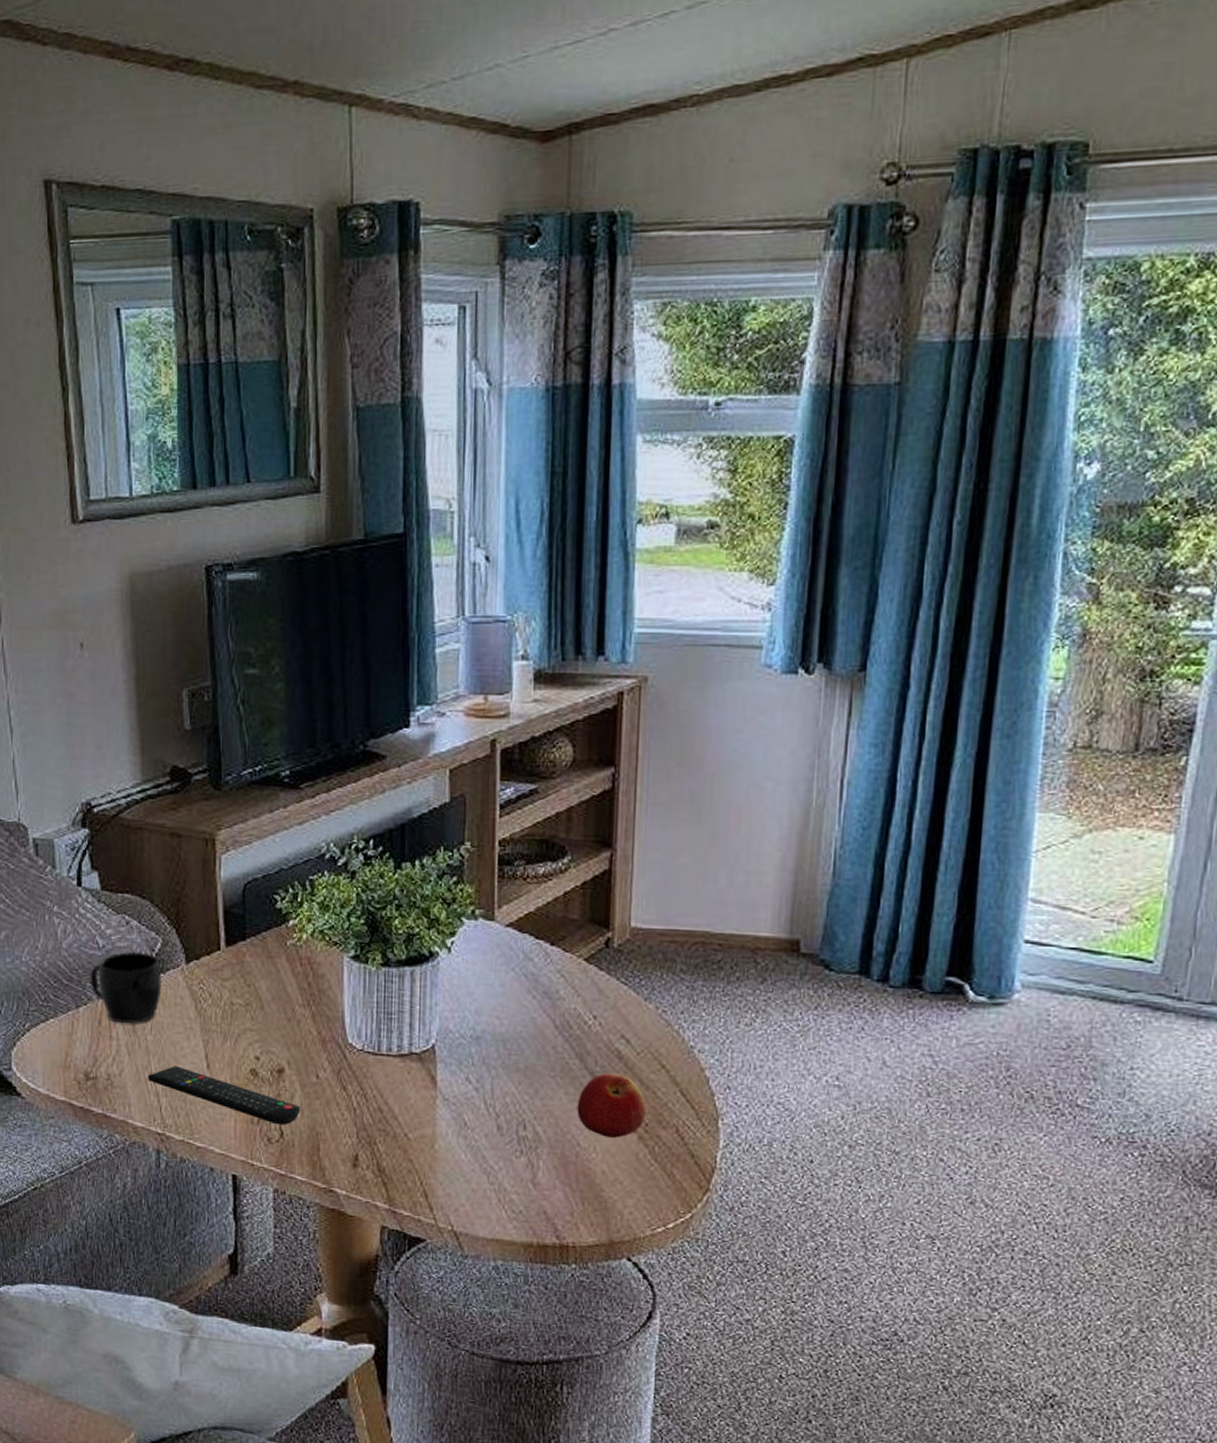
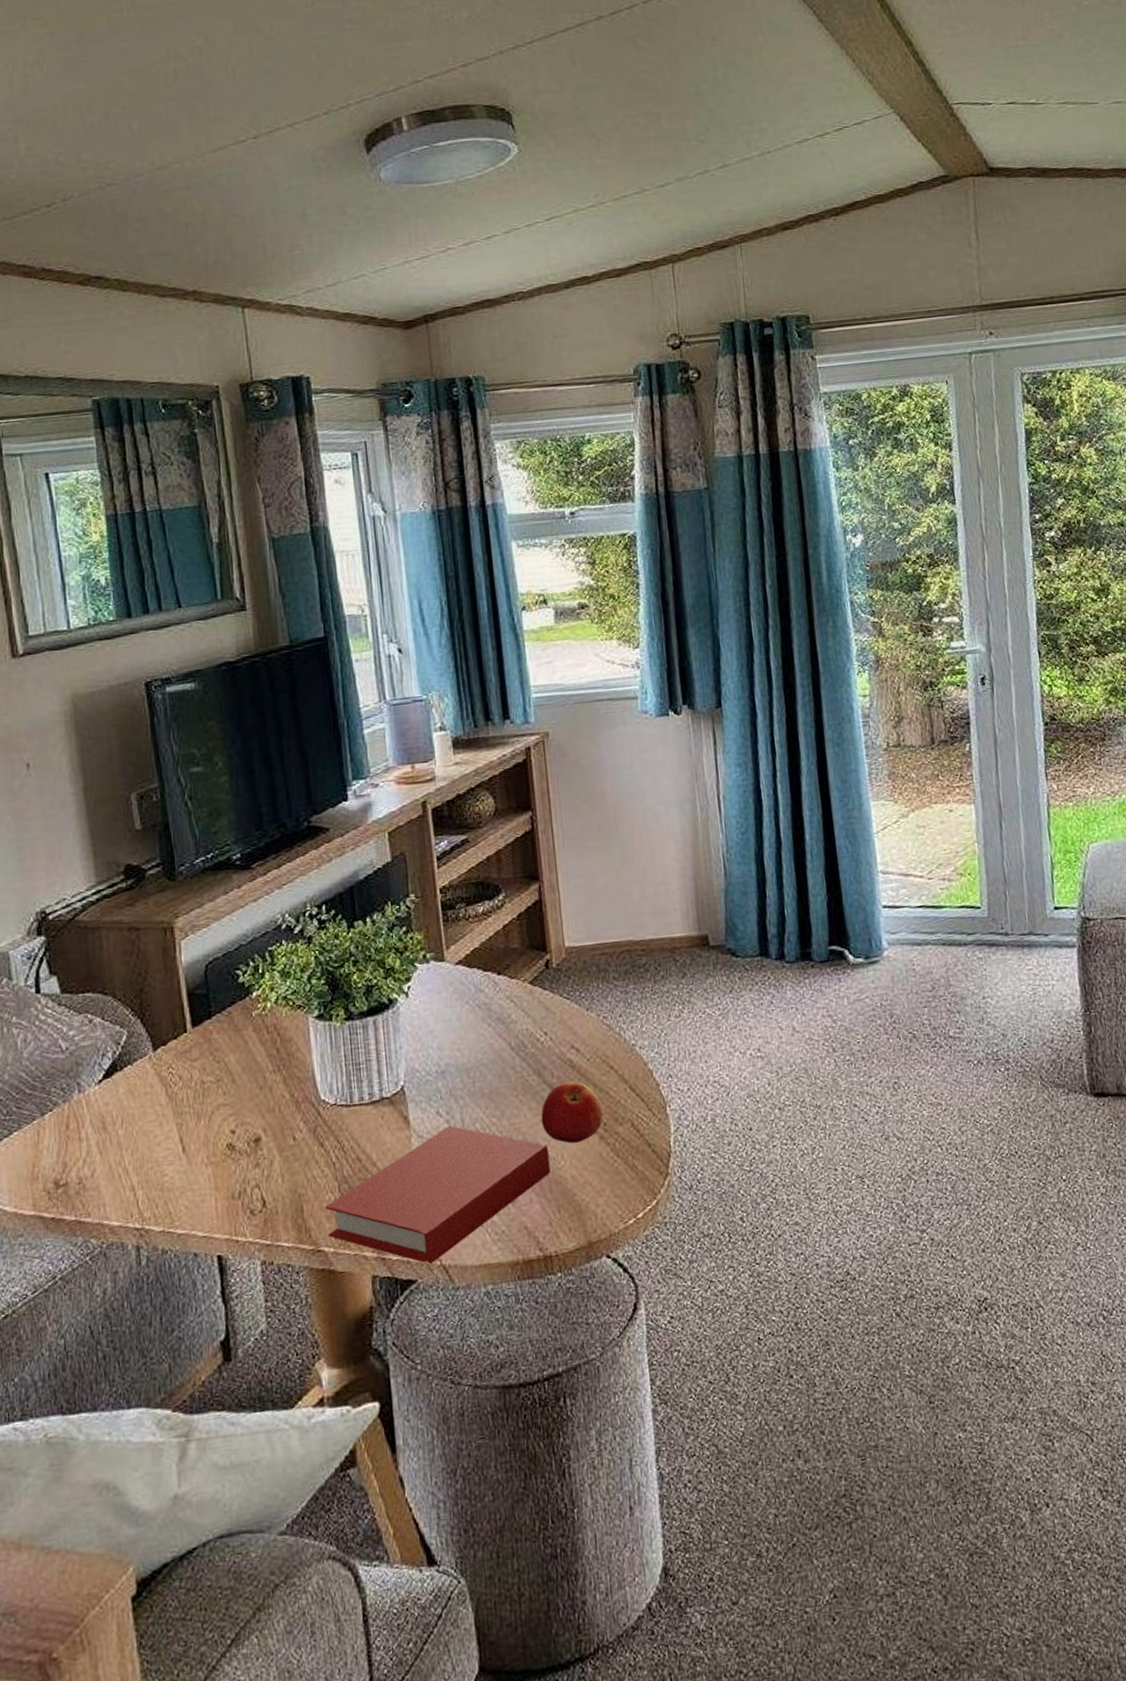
mug: present [90,952,162,1024] -> none [54,1047,130,1124]
remote control: present [148,1066,301,1125] -> none [122,1155,281,1195]
book: none [341,1094,580,1227] -> present [325,1126,551,1264]

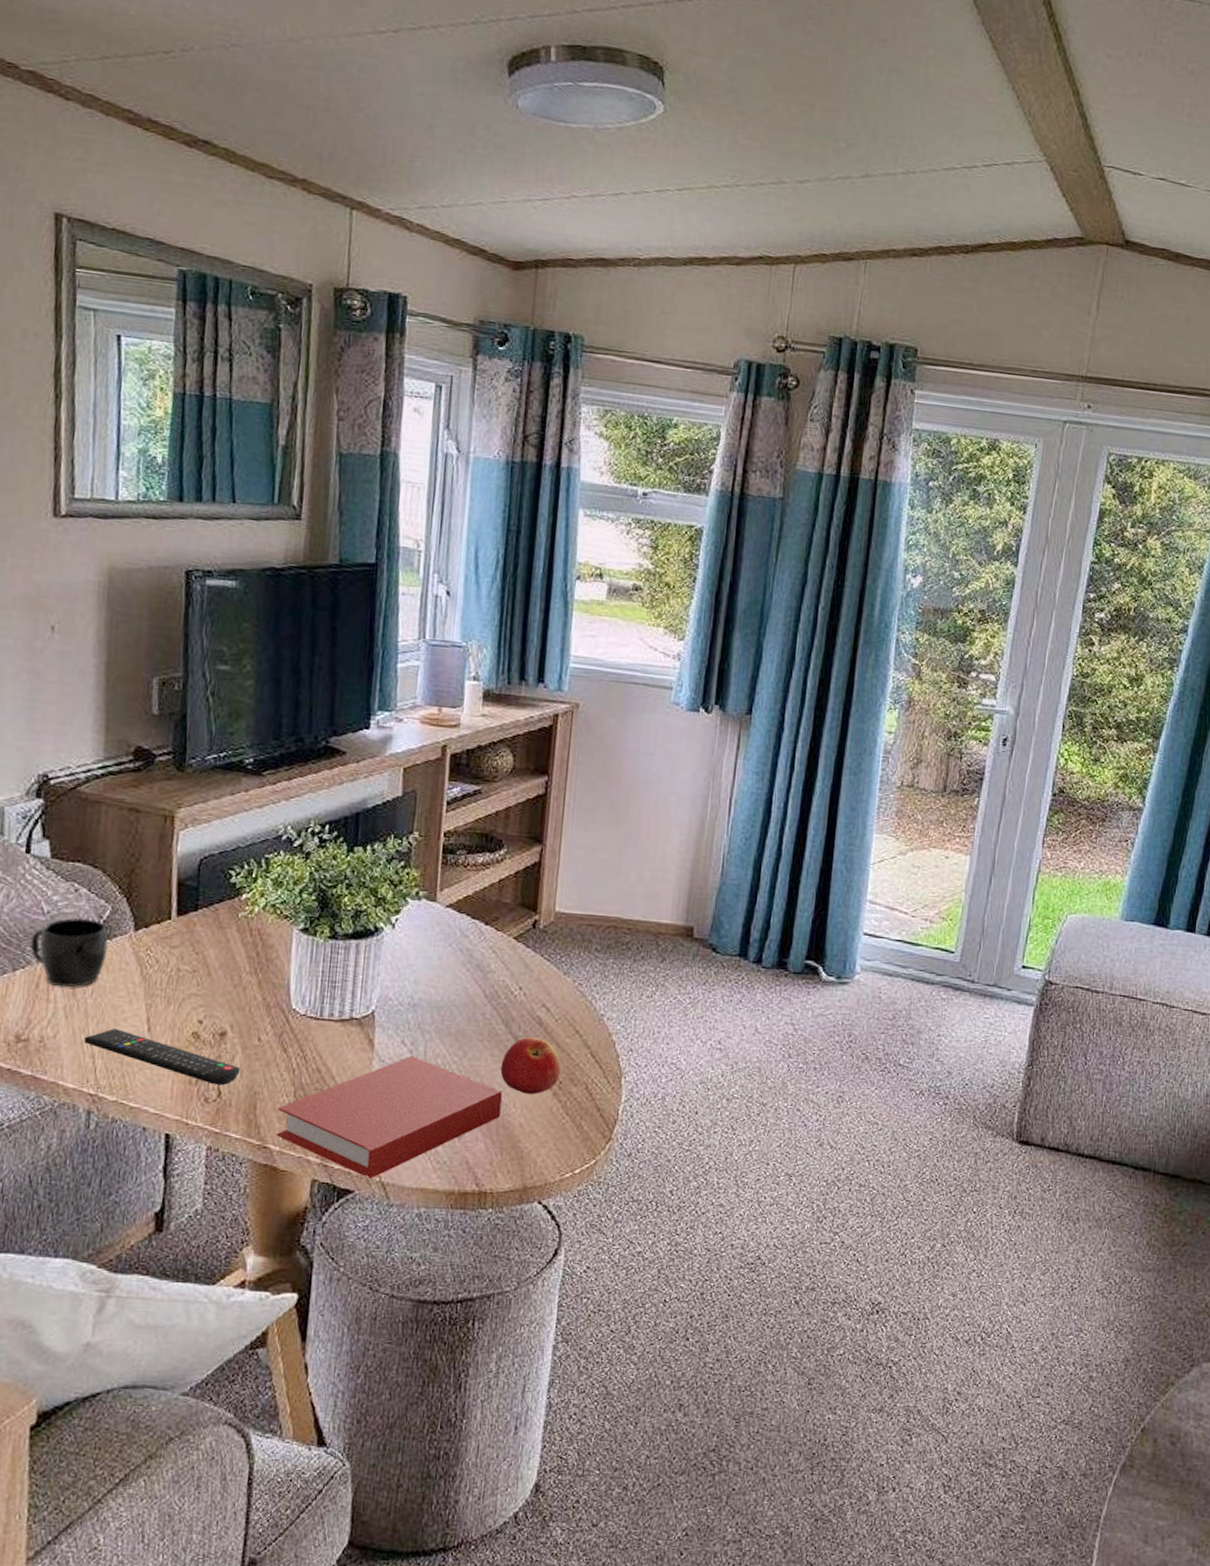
mug: none [54,1047,130,1124] -> present [30,918,108,988]
remote control: none [122,1155,281,1195] -> present [84,1028,241,1086]

